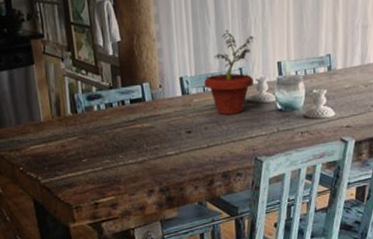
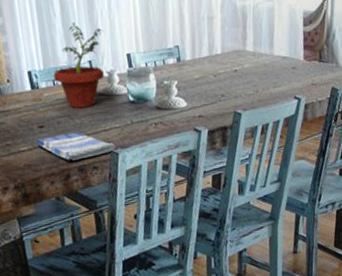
dish towel: none [182,138,261,167] -> present [35,132,117,161]

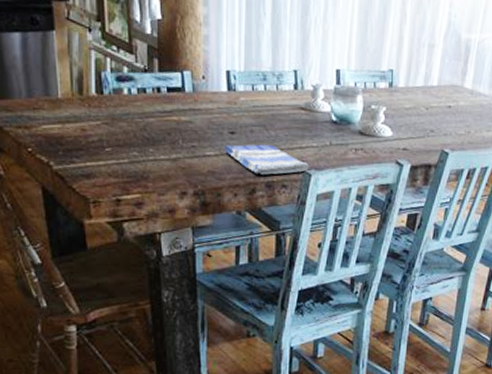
potted plant: present [53,22,104,108] -> none [254,26,315,120]

